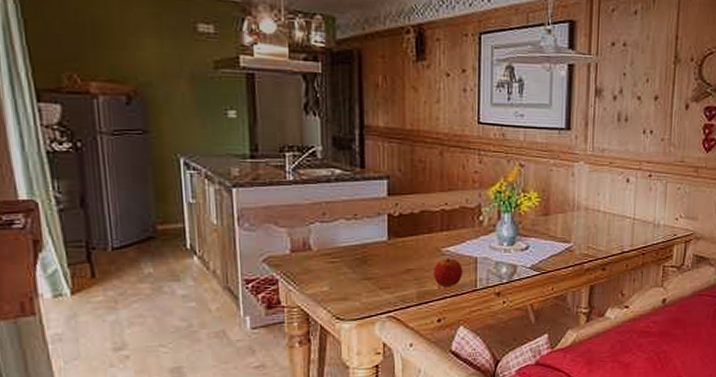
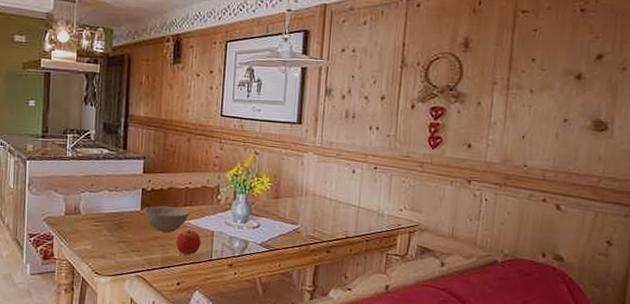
bowl: none [392,232,447,263] -> present [144,205,189,232]

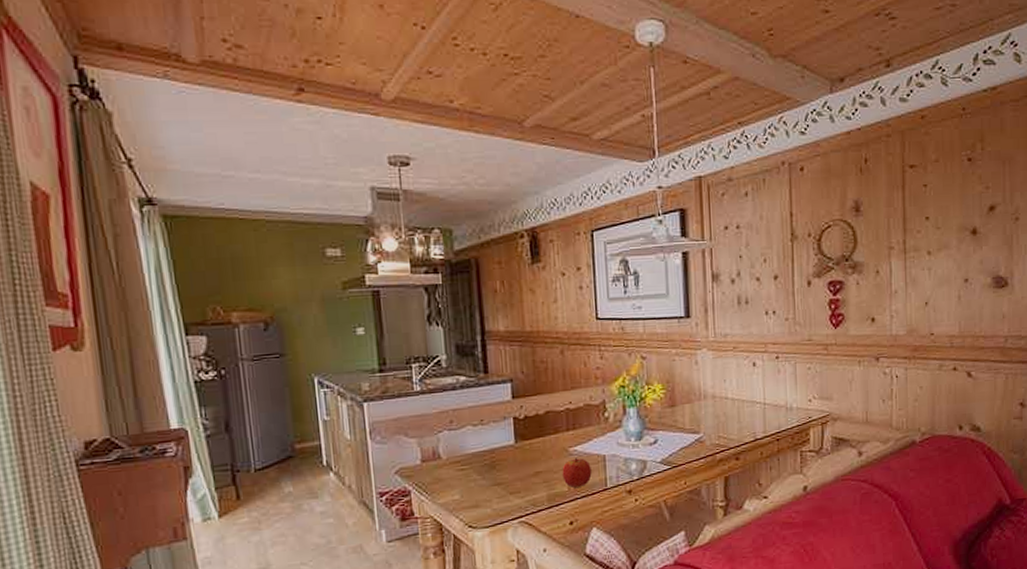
bowl: present [144,205,189,232] -> none [519,433,574,465]

